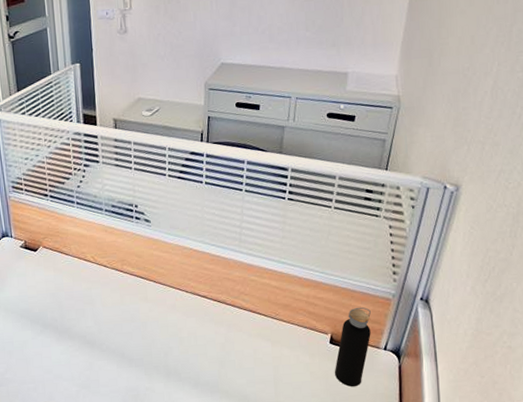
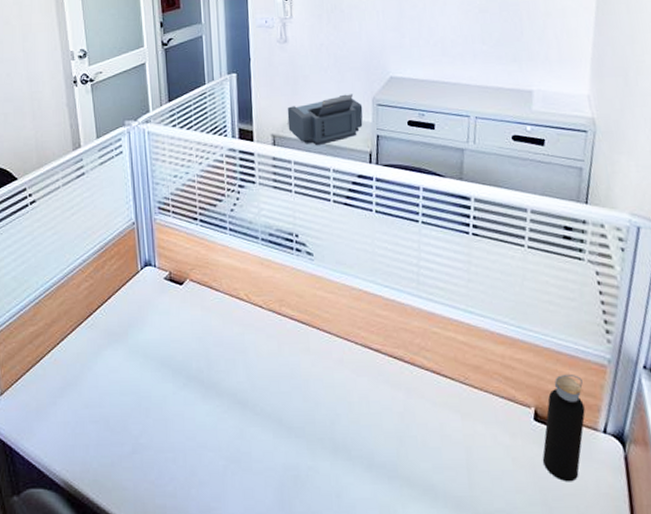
printer: none [127,79,196,127] -> present [287,94,363,145]

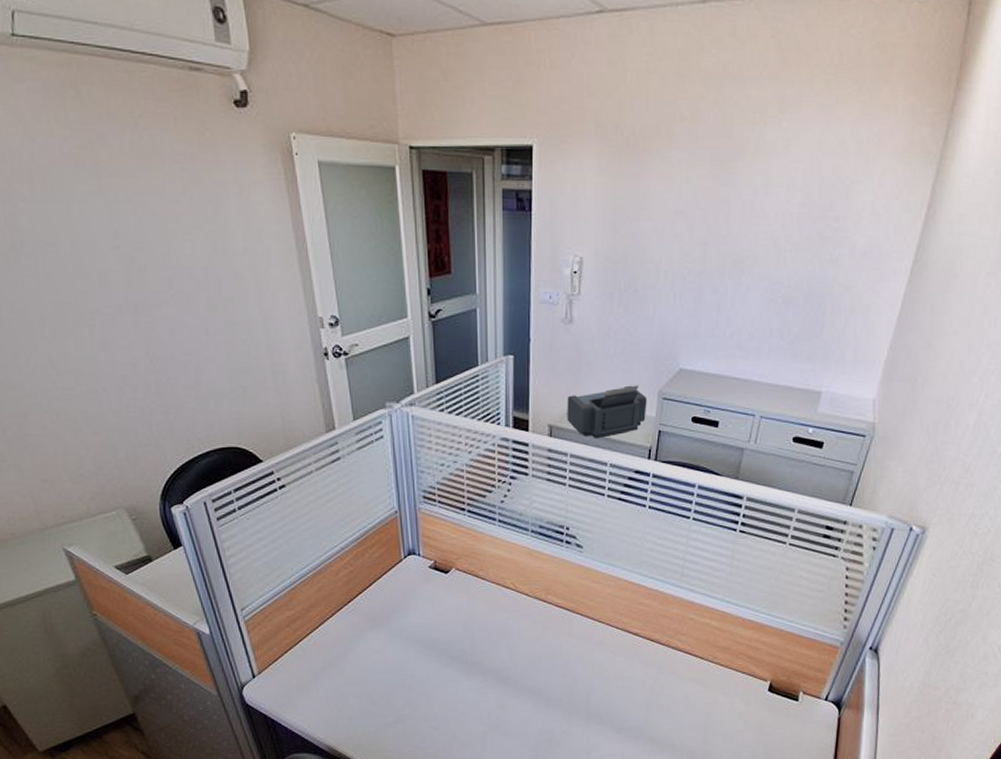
water bottle: present [542,373,586,482] -> none [769,653,815,738]

